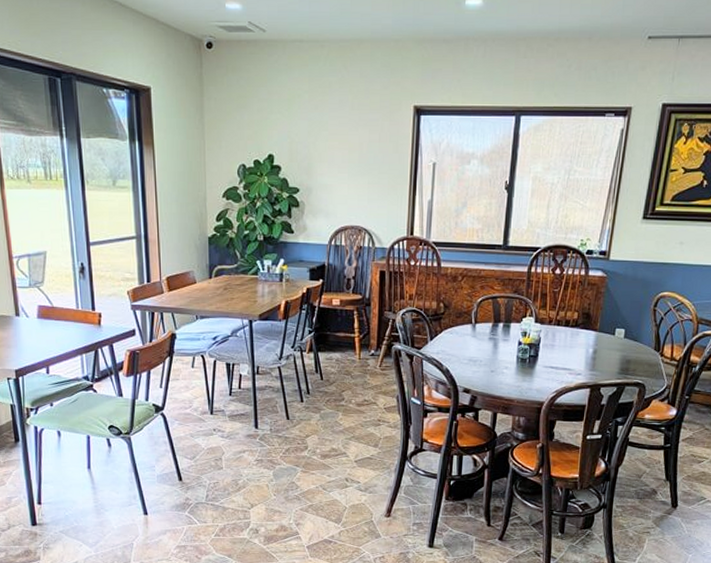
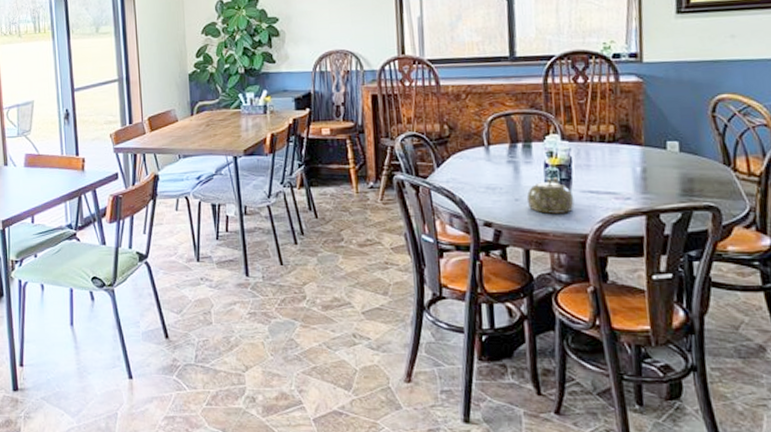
teapot: none [500,354,538,384] -> present [526,177,574,214]

